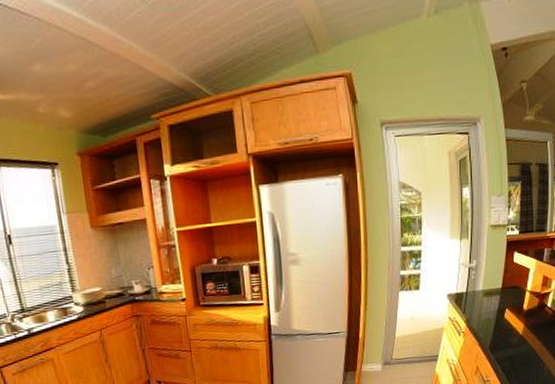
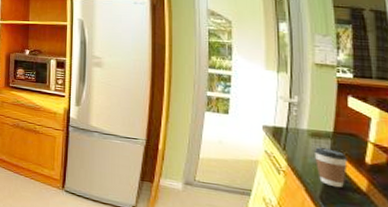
coffee cup: none [486,303,511,337] -> present [313,147,348,188]

